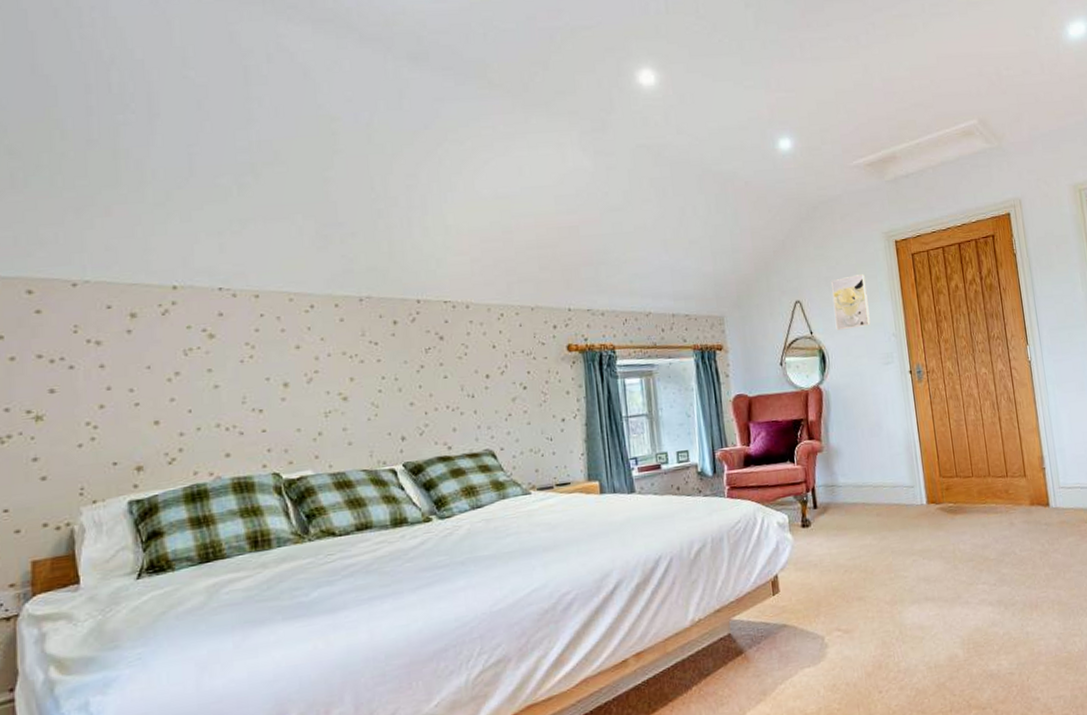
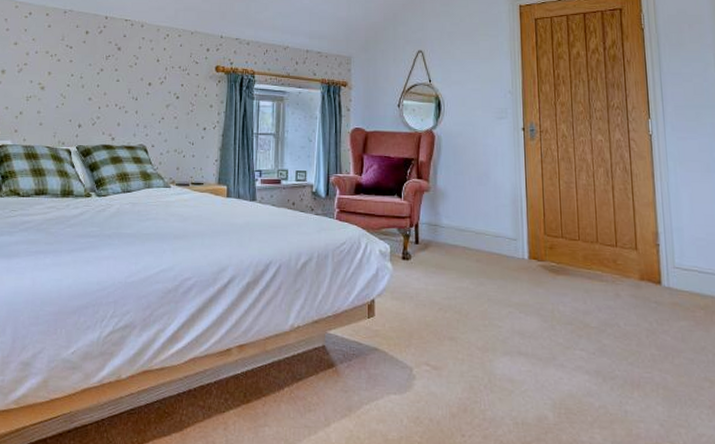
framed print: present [831,274,871,331] -> none [453,33,488,82]

